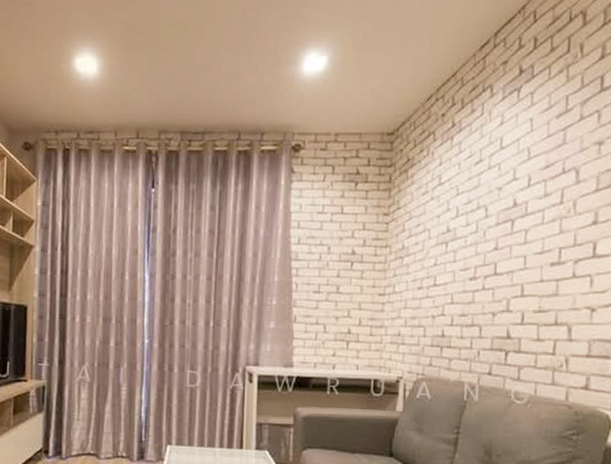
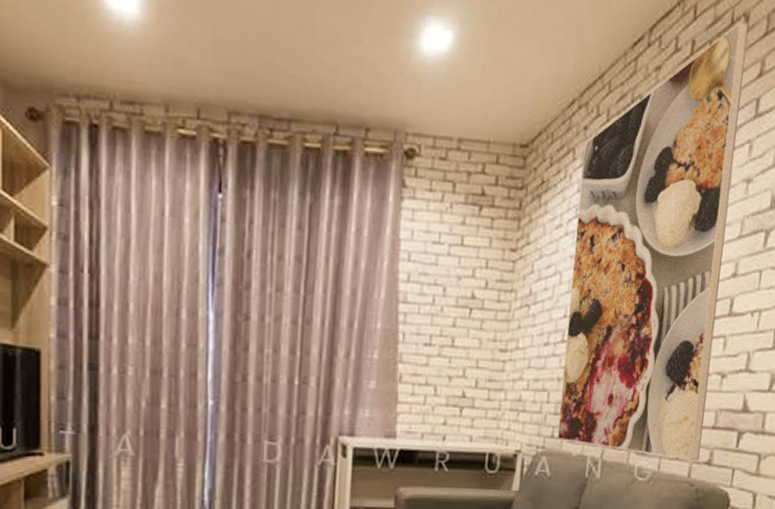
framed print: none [435,17,587,386] -> present [557,21,749,460]

